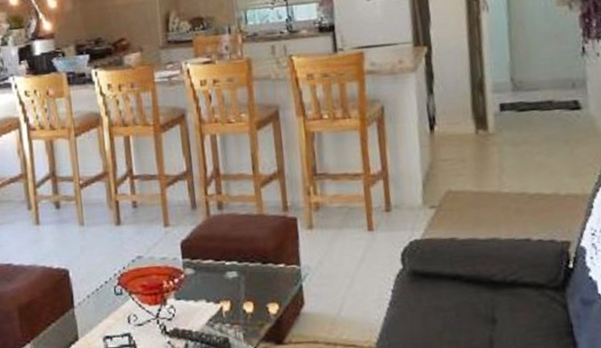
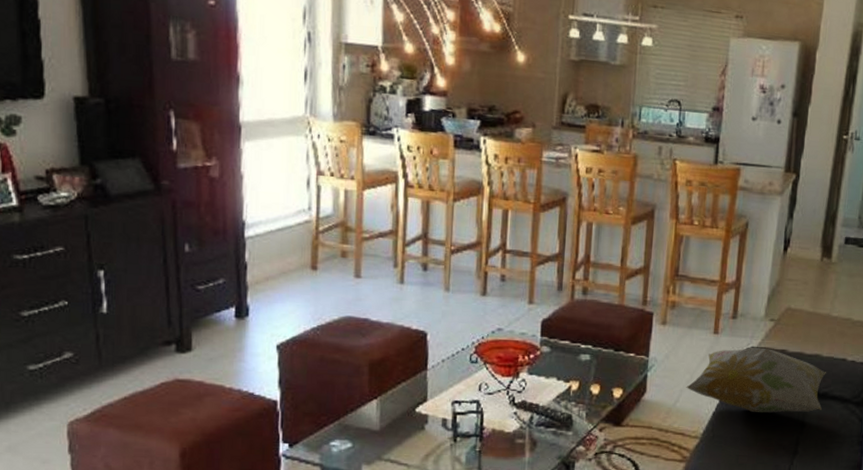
decorative pillow: none [348,239,513,313] -> present [686,347,826,413]

